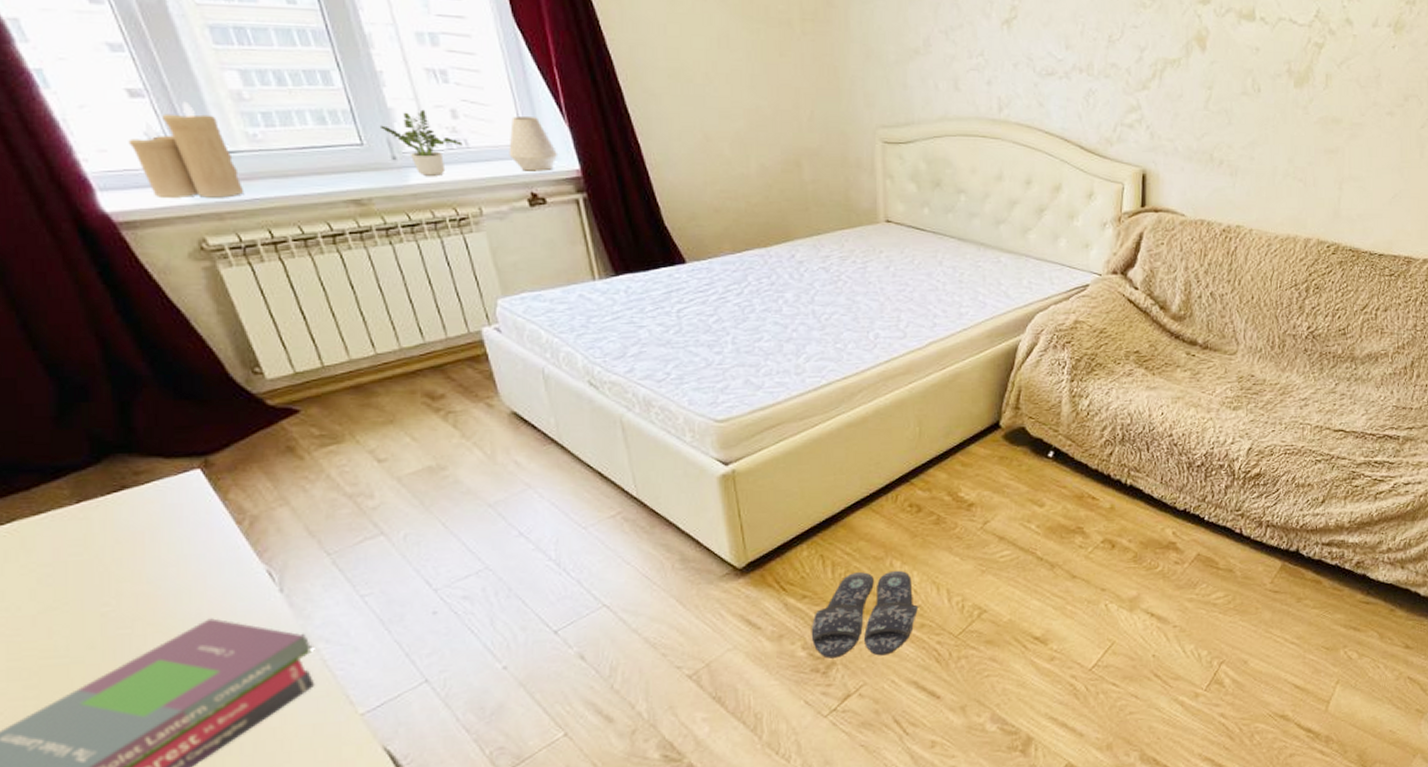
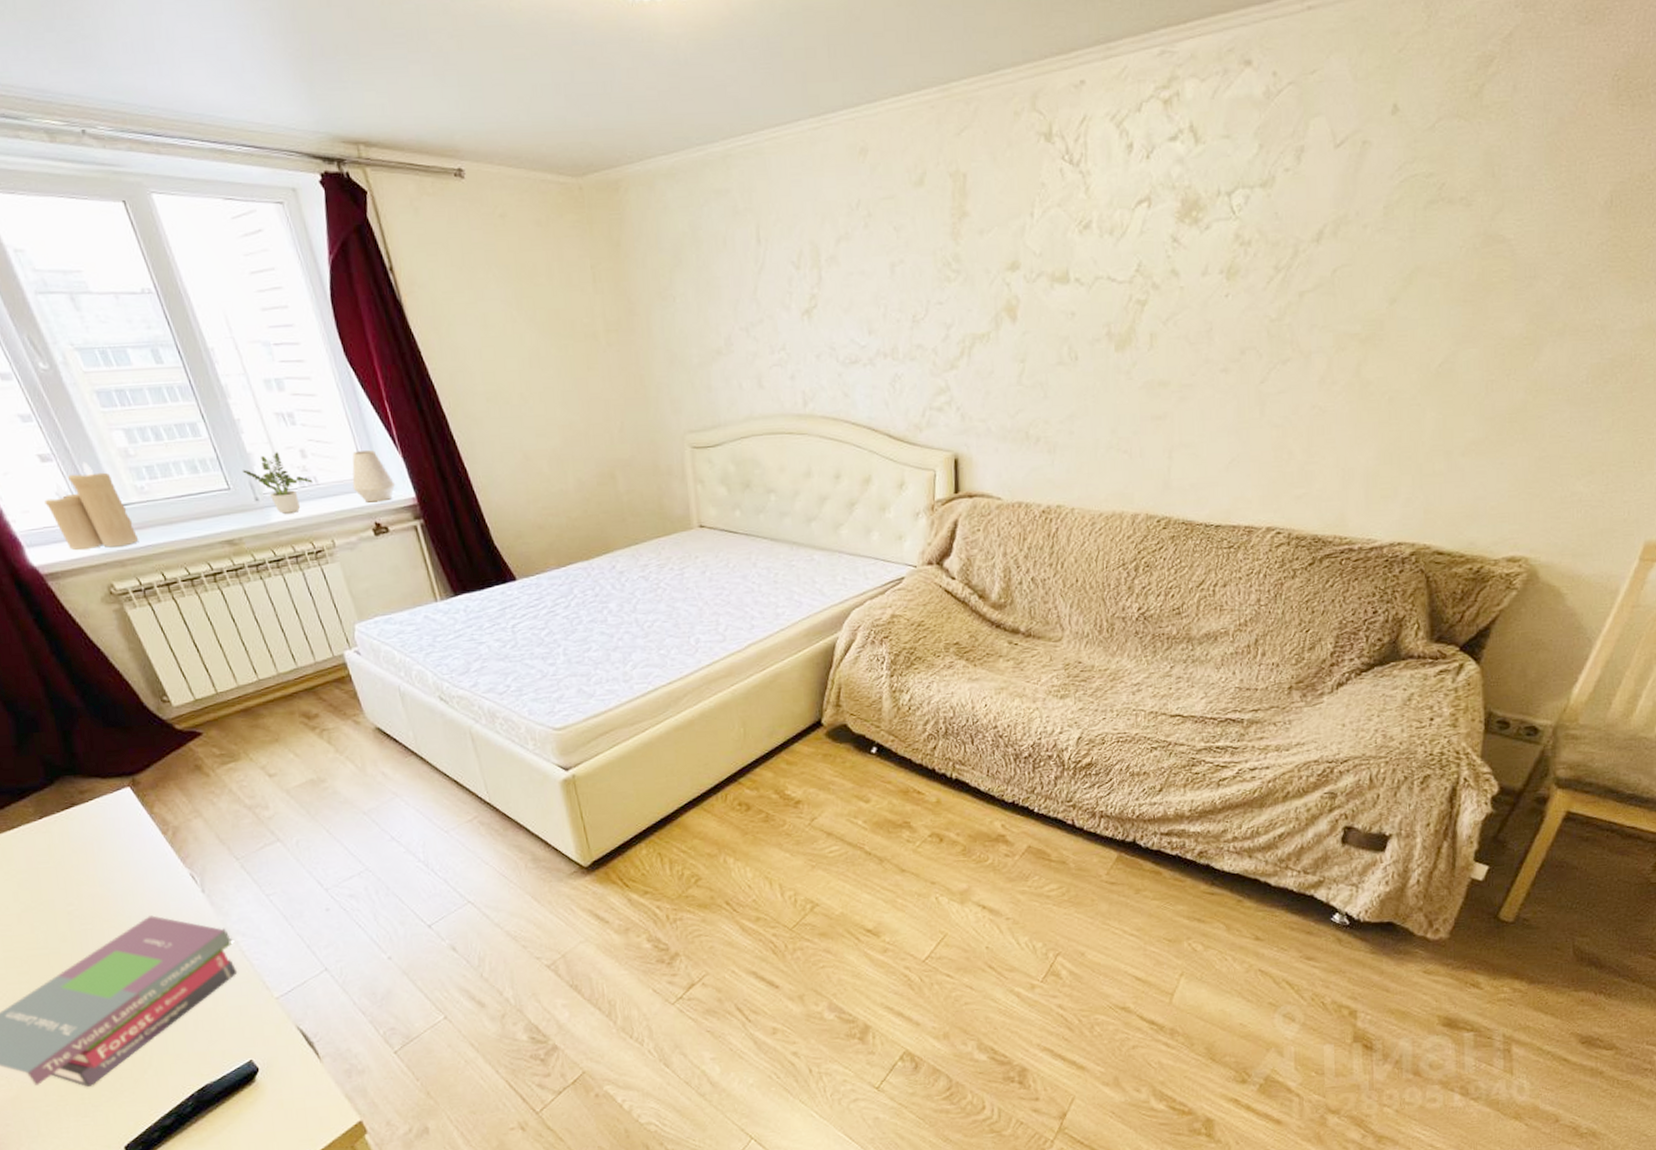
slippers: present [811,570,919,659] -> none [654,866,754,950]

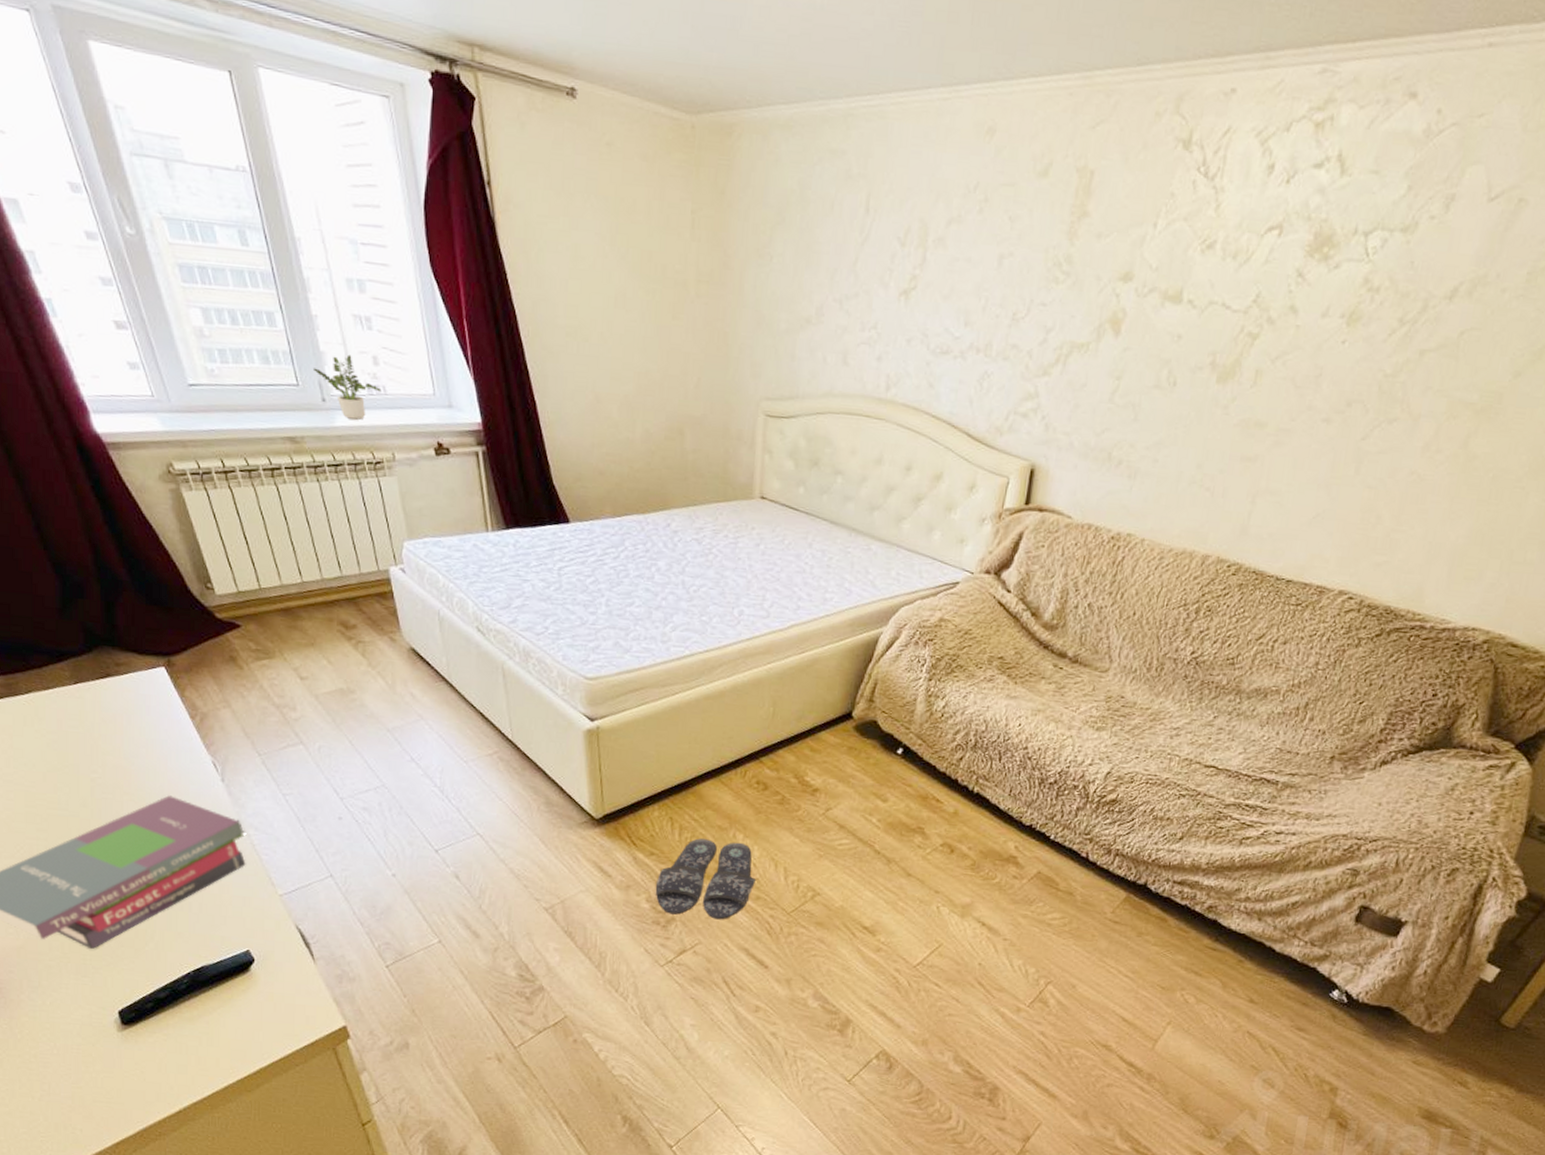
candle: present [44,462,139,550] -> none [115,335,203,427]
vase: present [352,450,396,503] -> none [420,366,463,423]
slippers: none [654,866,754,950] -> present [655,838,757,920]

